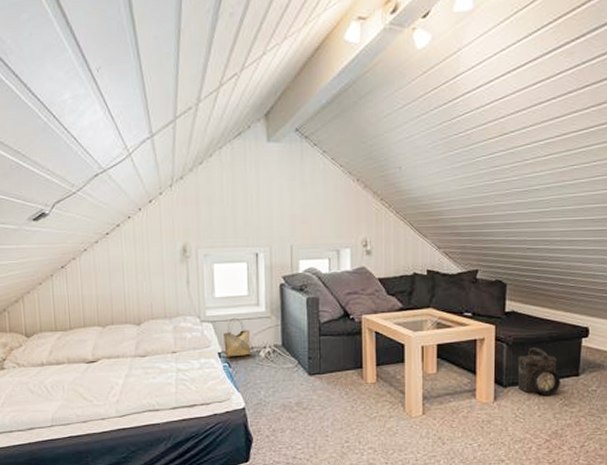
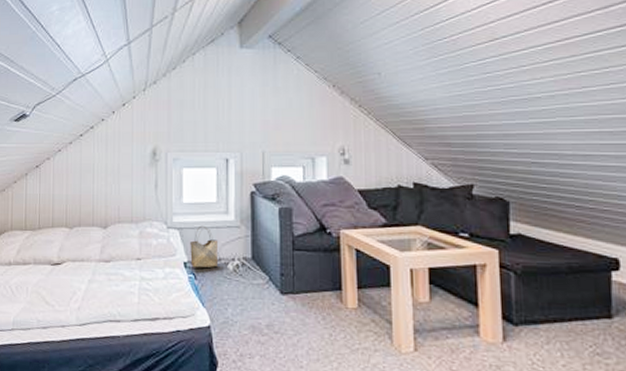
lantern: present [518,347,561,395] -> none [529,279,588,340]

